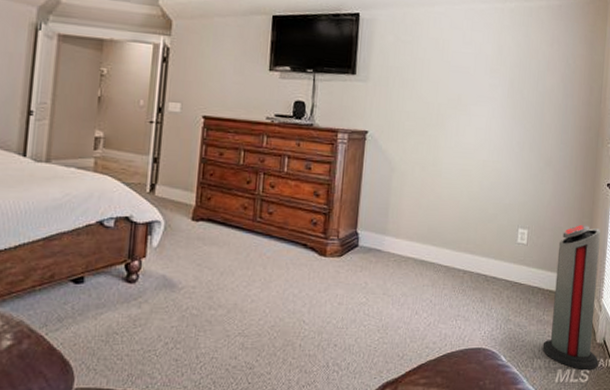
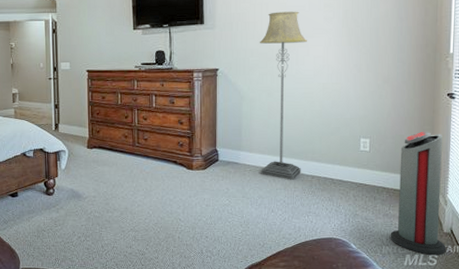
floor lamp: none [406,70,470,275] -> present [259,11,307,180]

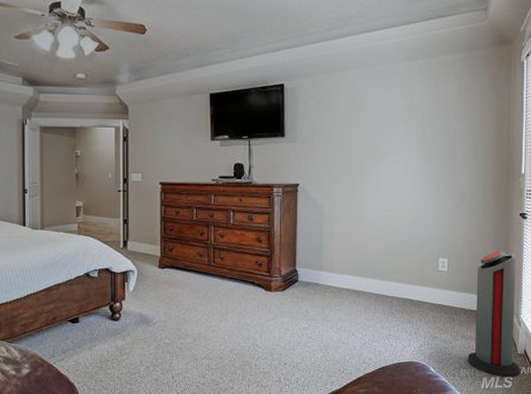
floor lamp: present [259,11,307,180] -> none [340,127,387,301]

